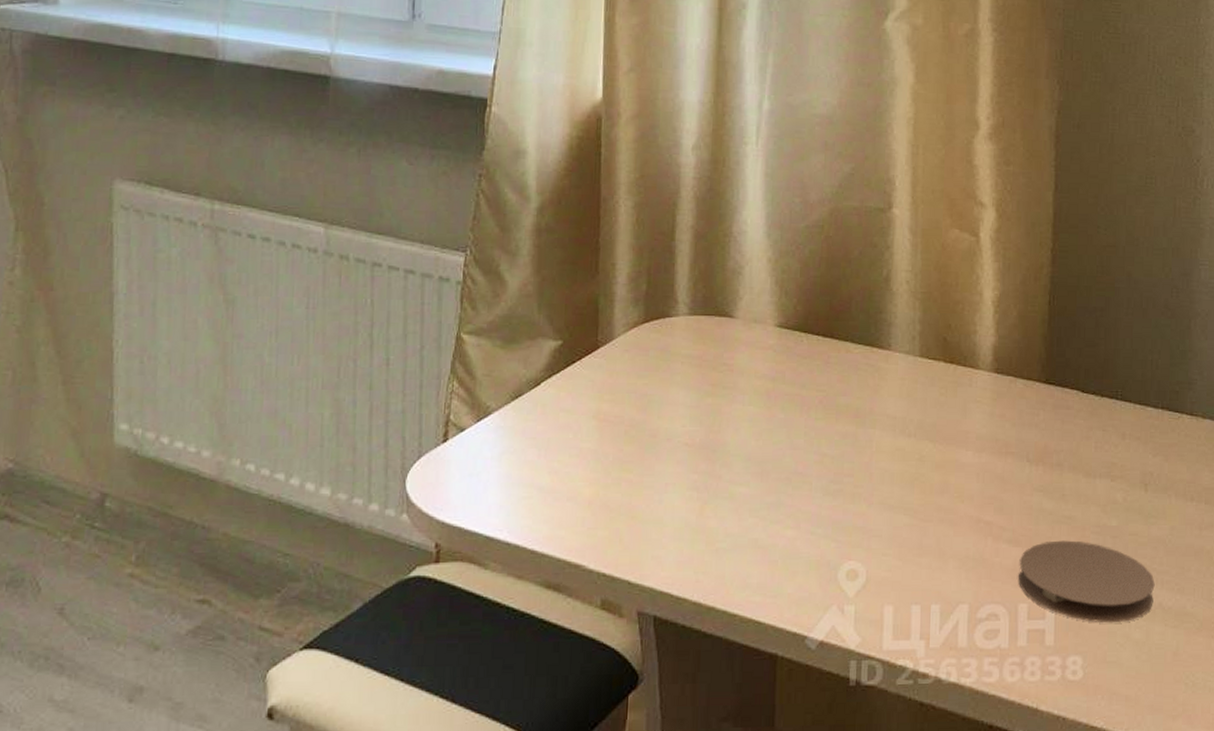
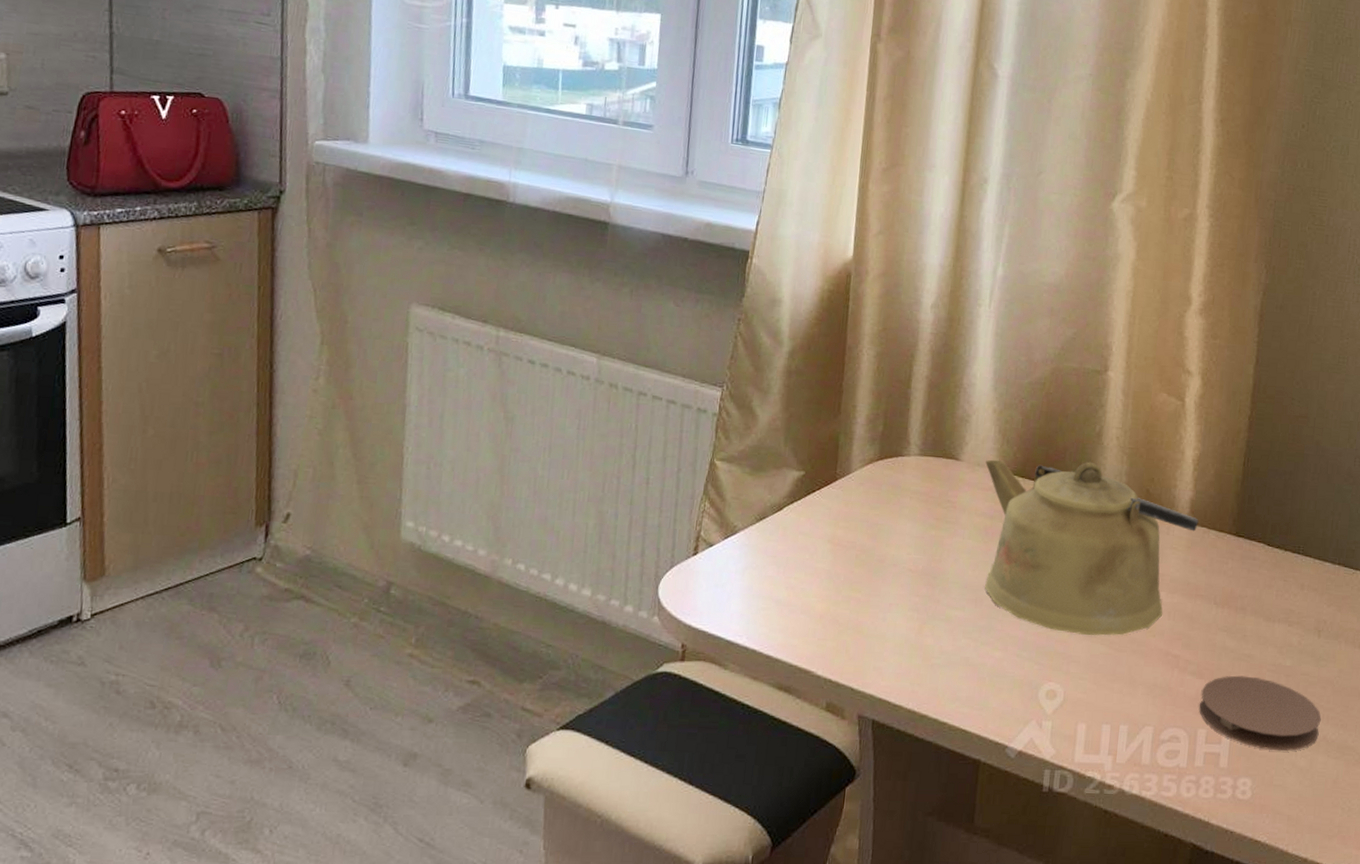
kettle: none [763,310,1004,506] -> present [985,459,1199,636]

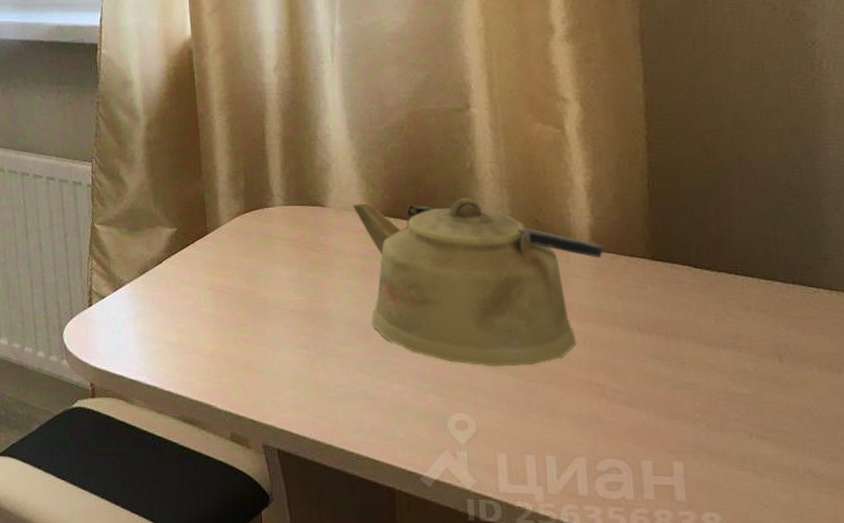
coaster: present [1199,675,1321,752] -> none [638,404,801,485]

